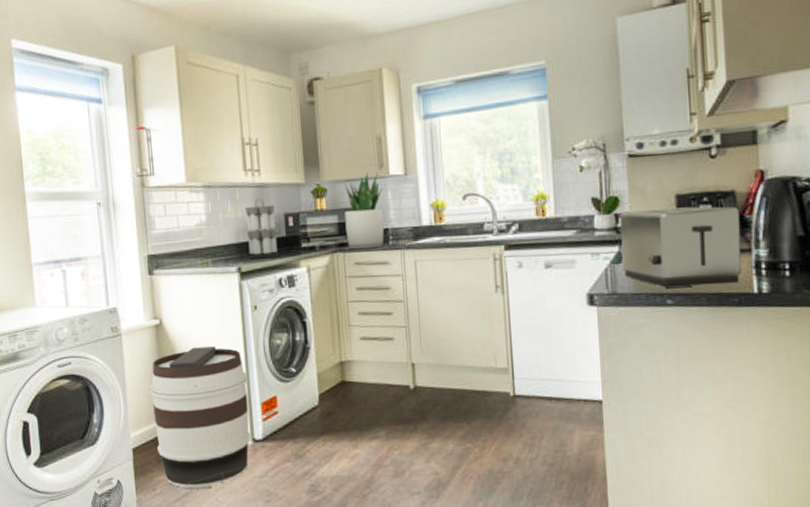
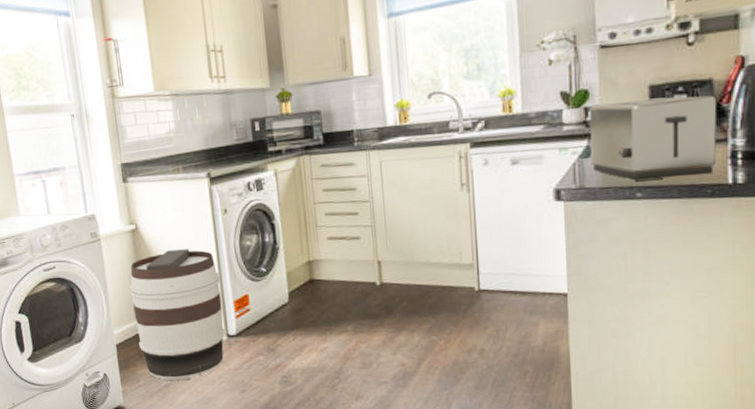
spice rack: present [244,197,279,260] -> none [212,104,247,165]
planter: present [344,171,385,250] -> none [308,74,350,152]

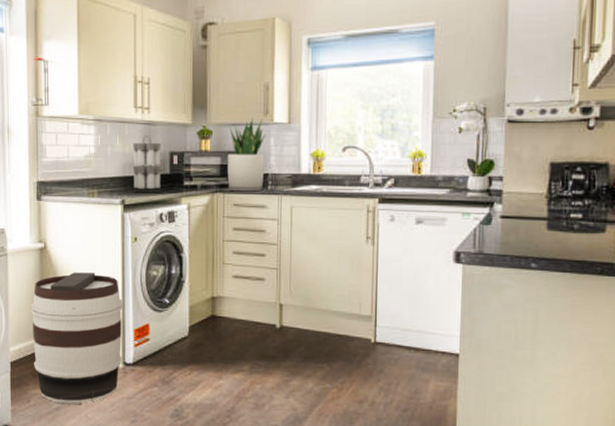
spice rack: none [212,104,247,165] -> present [132,135,162,193]
planter: none [308,74,350,152] -> present [227,117,266,192]
toaster: present [590,95,717,181] -> none [490,175,610,253]

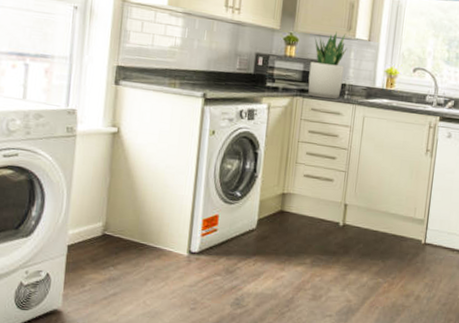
barrel: present [30,272,123,405] -> none [93,159,194,292]
spice rack: present [132,135,162,193] -> none [215,34,248,91]

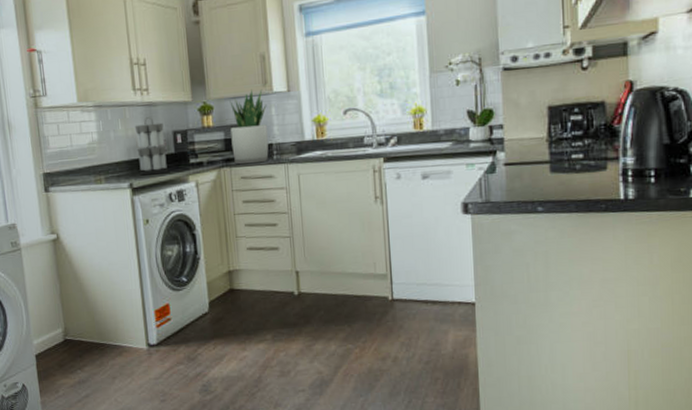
spice rack: none [215,34,248,91] -> present [134,116,169,176]

